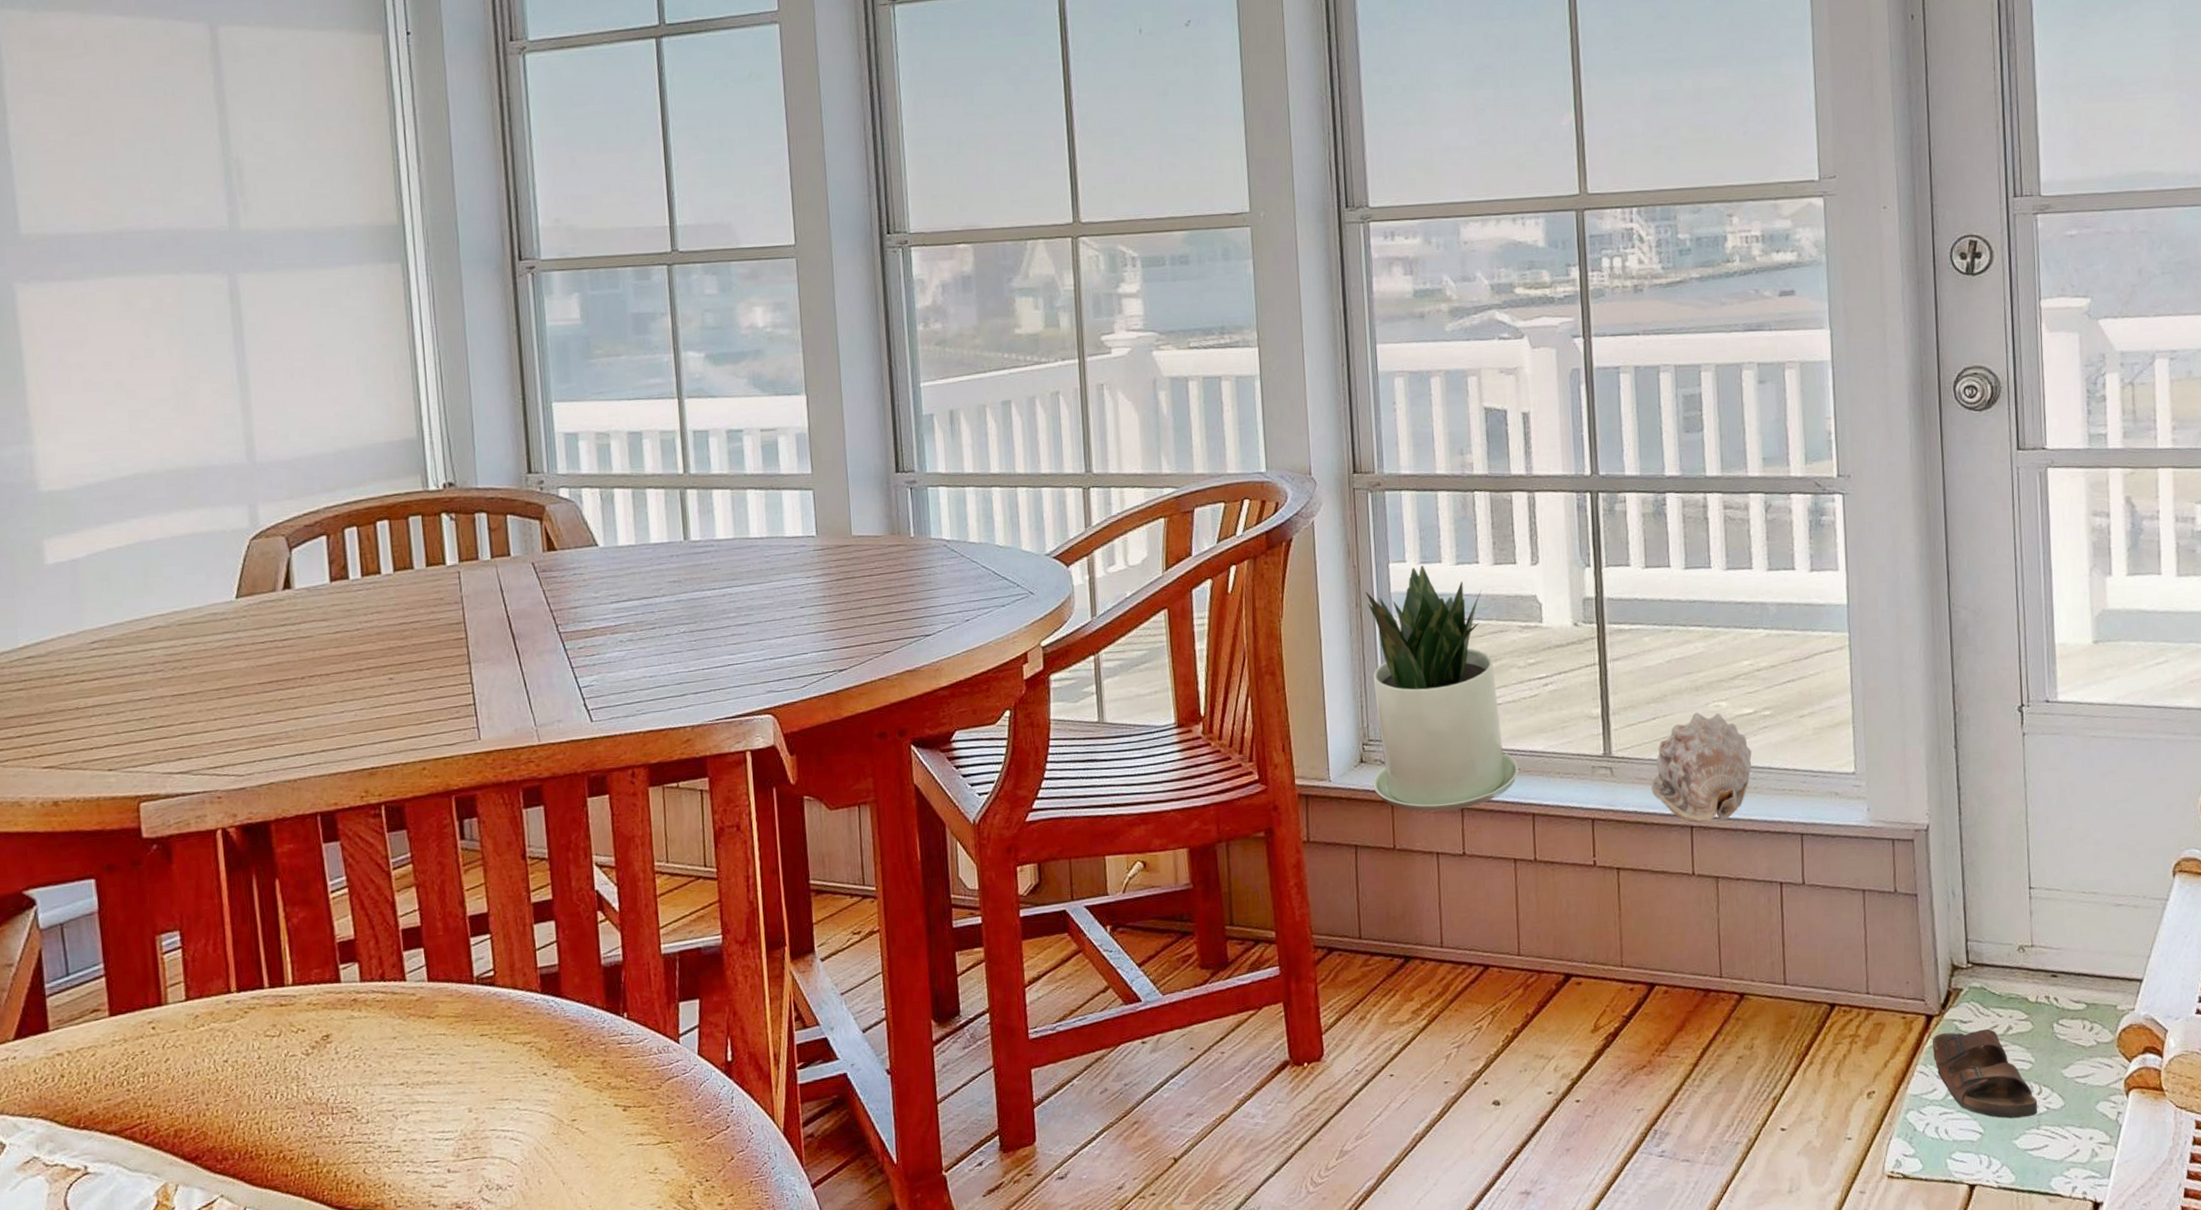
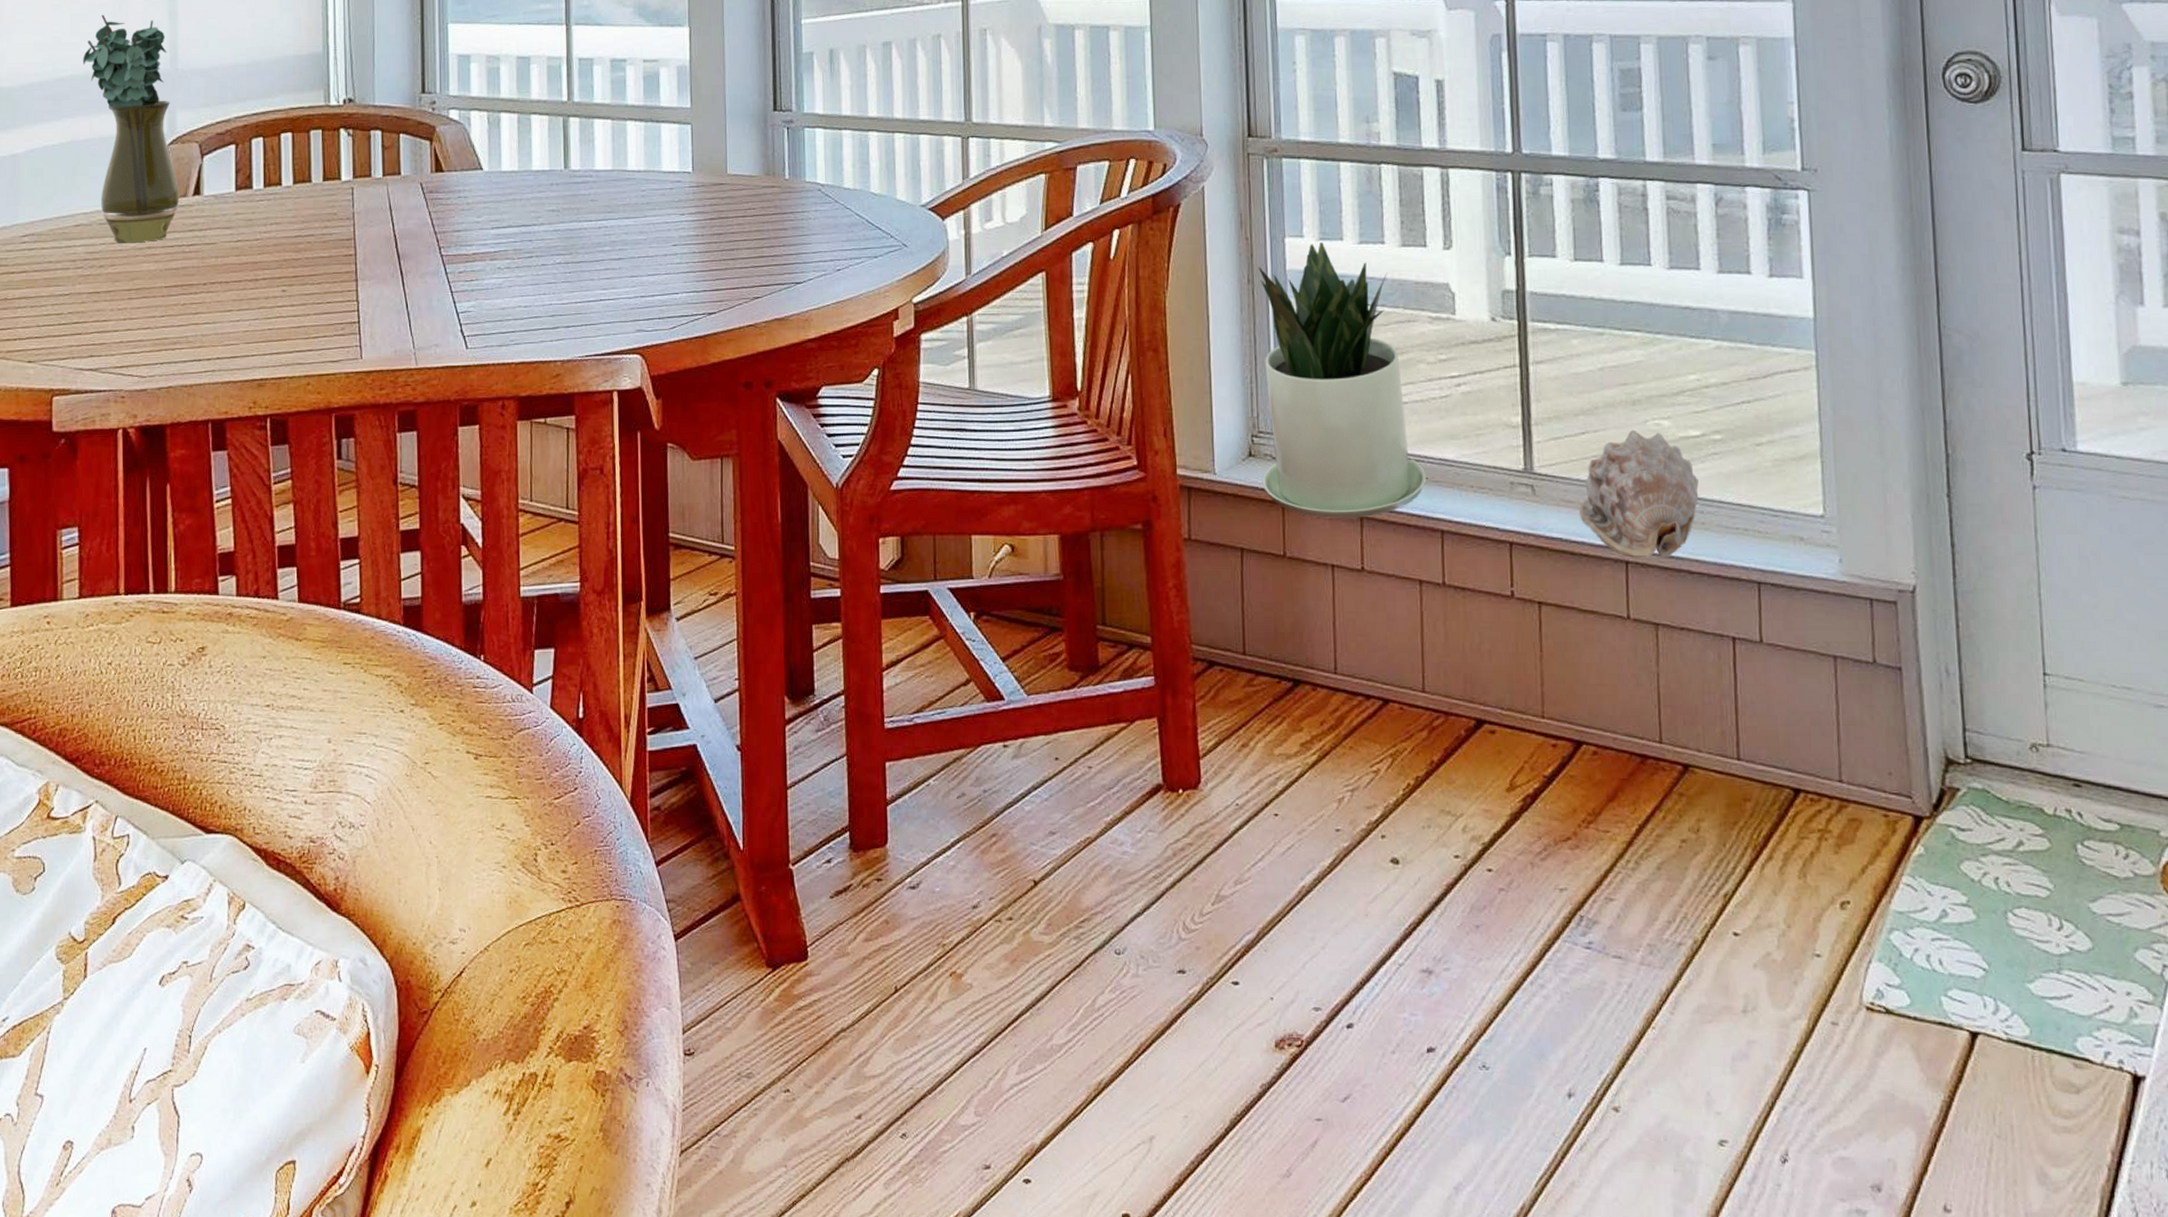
vase: none [146,409,268,643] -> present [83,14,180,243]
sandal: present [1932,1029,2038,1119] -> none [1921,839,2058,957]

